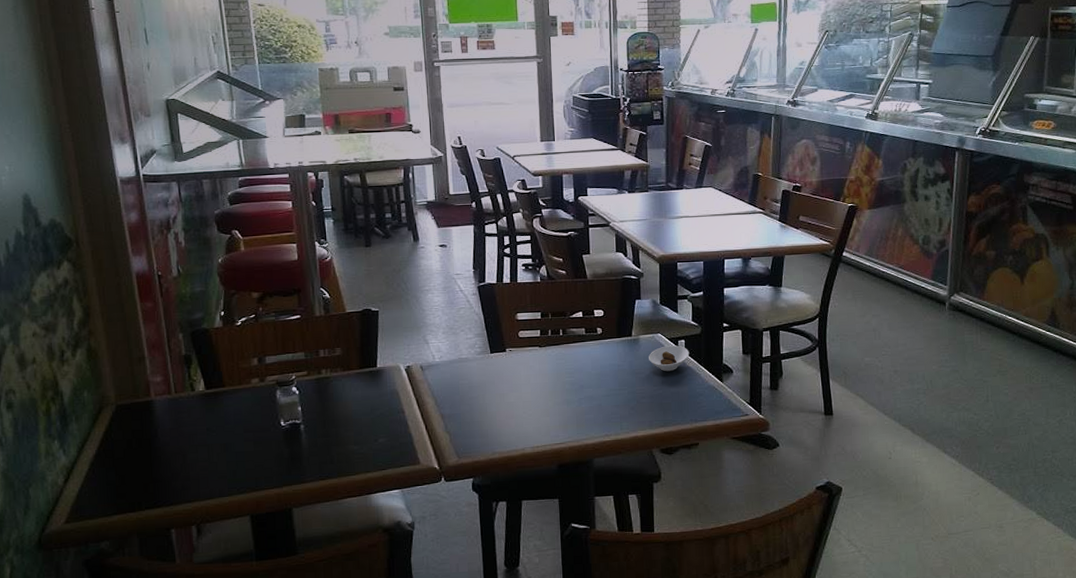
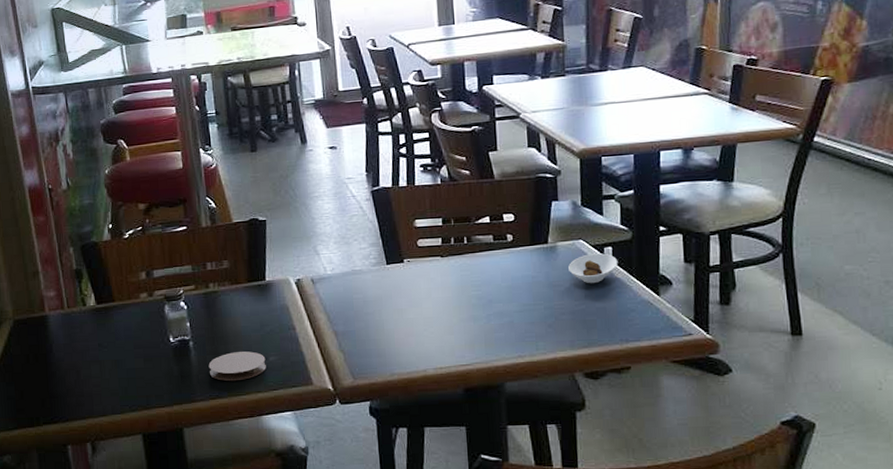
coaster: none [319,434,376,463] -> present [208,351,266,382]

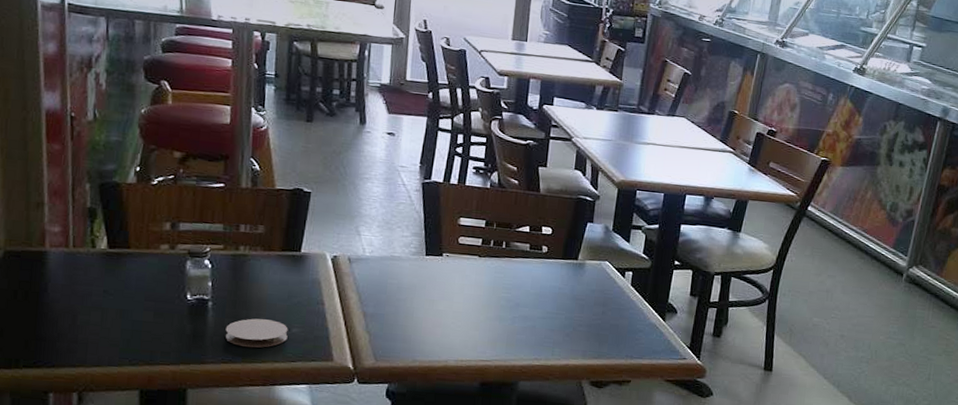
saucer: present [568,253,618,284] -> none [592,275,636,303]

